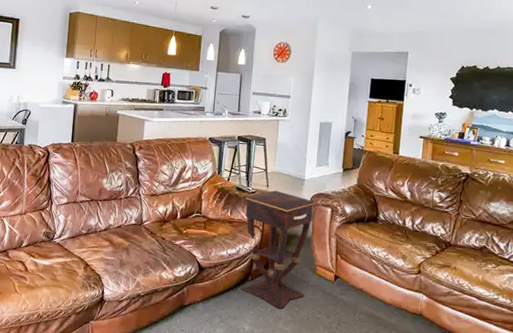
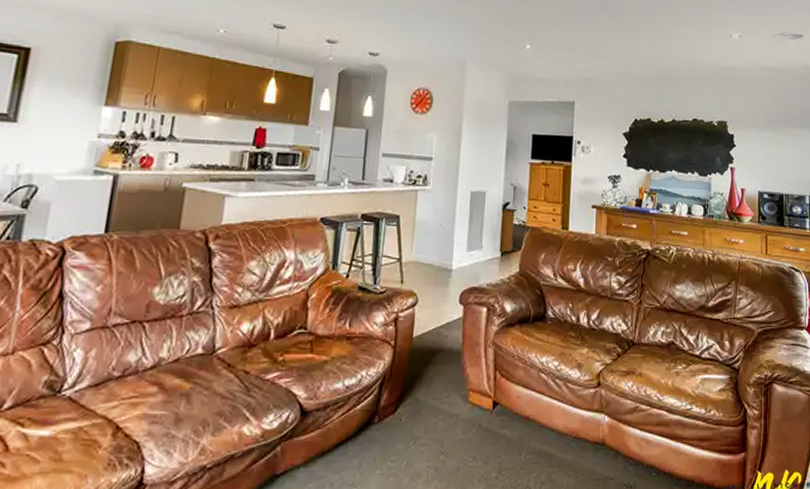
side table: present [241,190,315,309] -> none [363,287,466,461]

